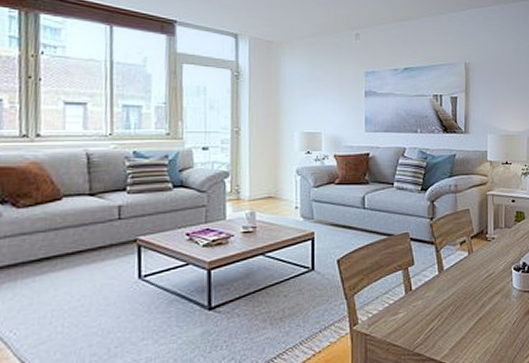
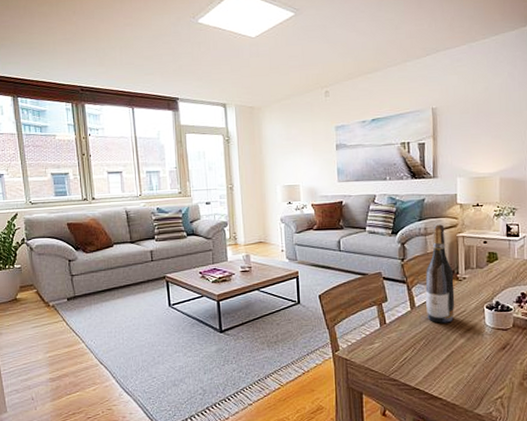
wine bottle: none [454,182,484,288] -> present [425,224,455,323]

